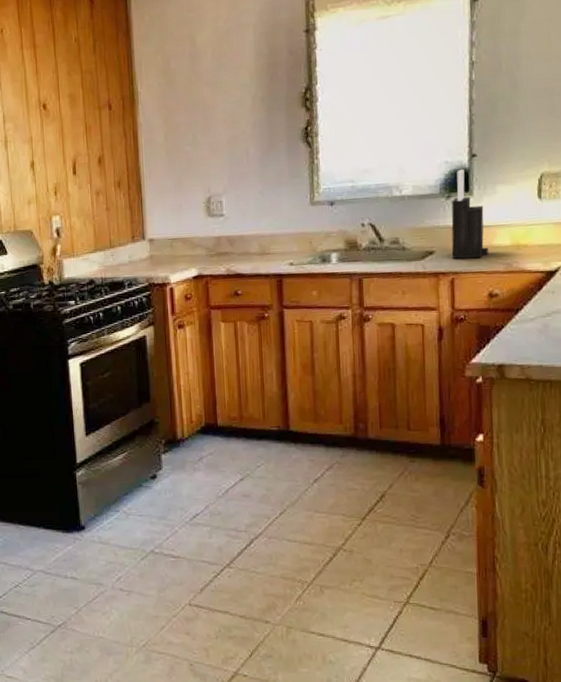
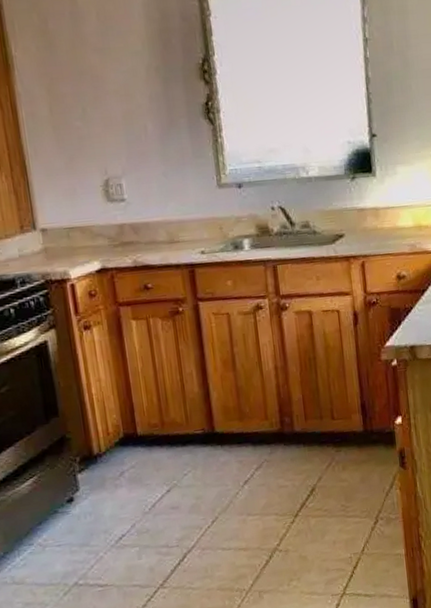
knife block: present [451,169,489,259] -> none [356,149,394,242]

